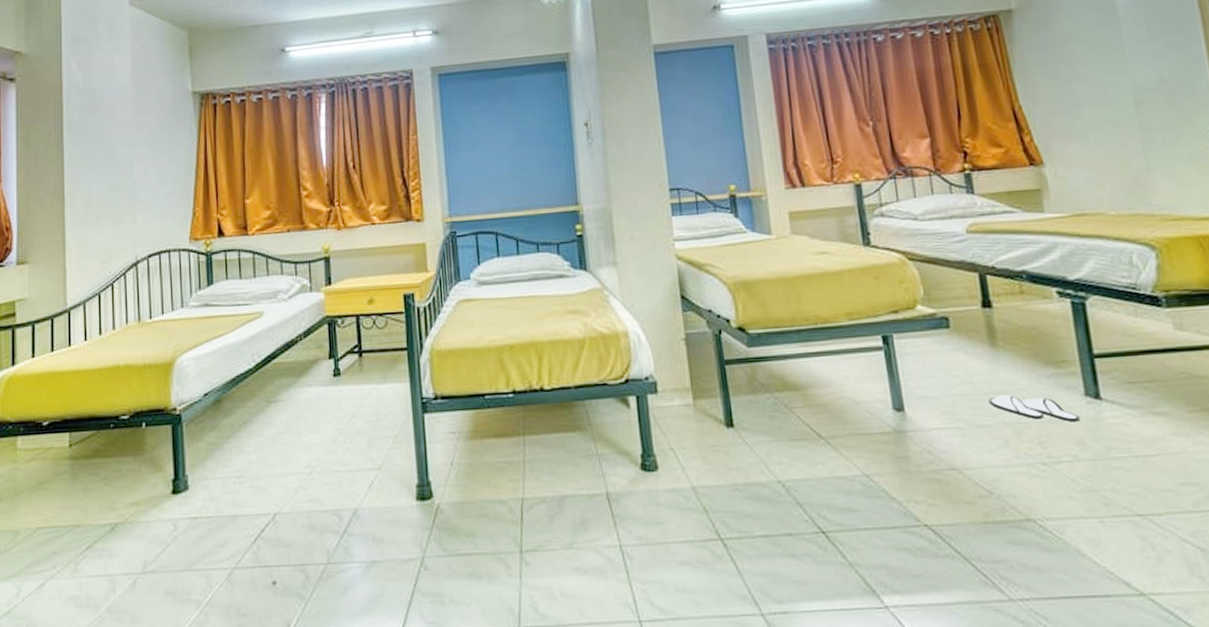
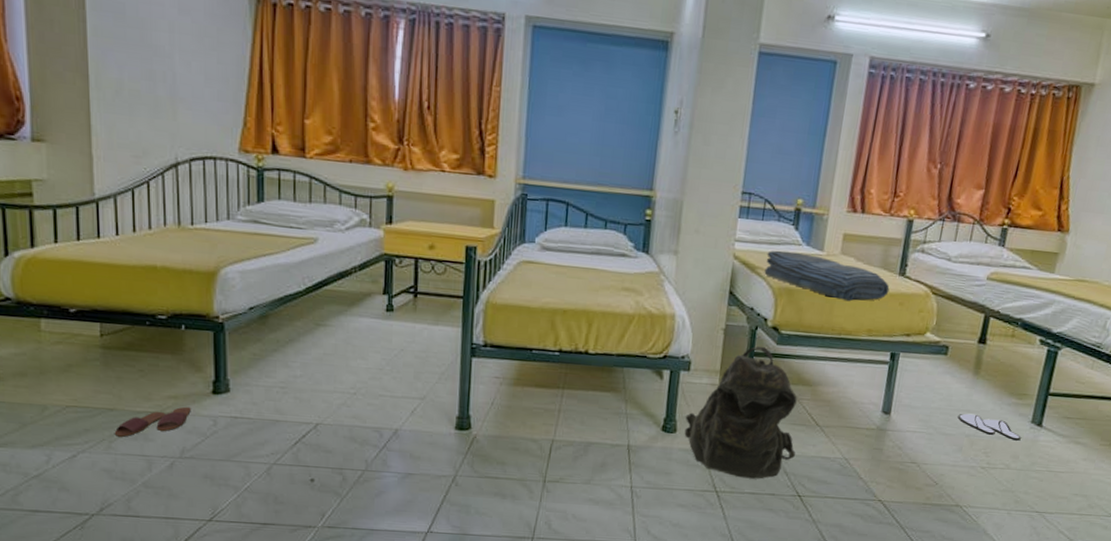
slippers: none [80,512,152,556] -> present [114,406,191,437]
backpack: none [664,351,804,518] -> present [684,346,797,479]
towel: none [711,240,858,285] -> present [764,250,890,302]

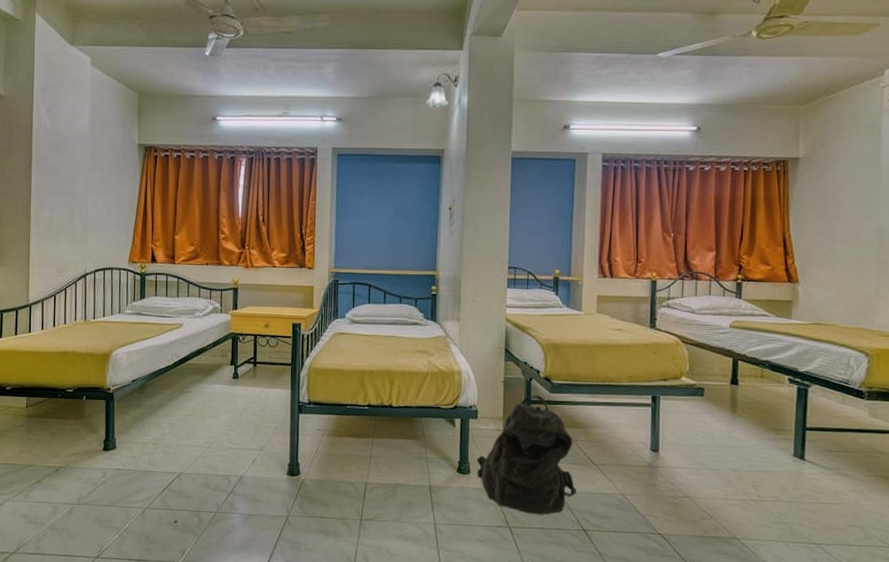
slippers: present [114,406,191,437] -> none [31,461,87,488]
towel: present [764,250,890,302] -> none [533,312,643,353]
slippers: present [957,413,1021,441] -> none [722,449,786,474]

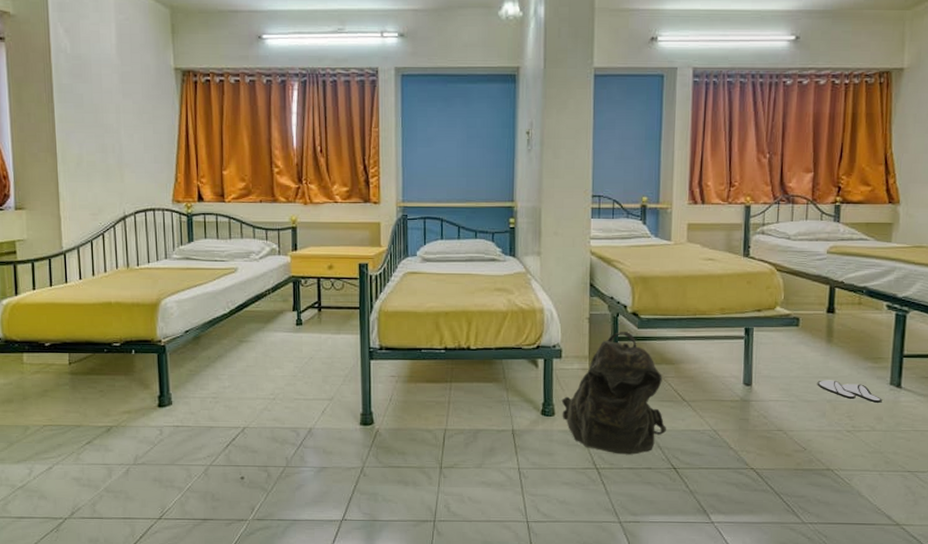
slippers: none [722,449,786,474] -> present [817,380,882,403]

